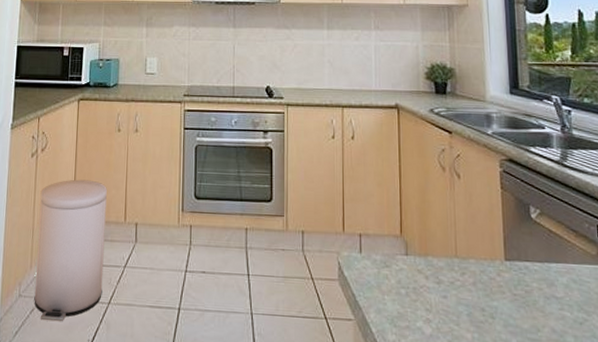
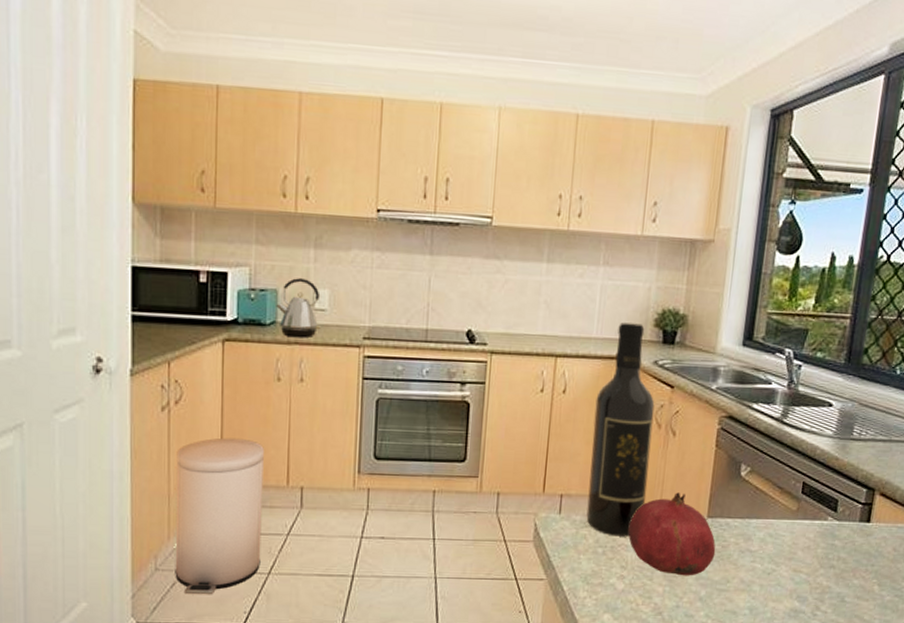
kettle: none [118,50,151,96] -> present [276,278,321,338]
wine bottle: none [382,76,441,278] -> present [586,322,655,537]
fruit: none [428,234,520,323] -> present [628,492,716,576]

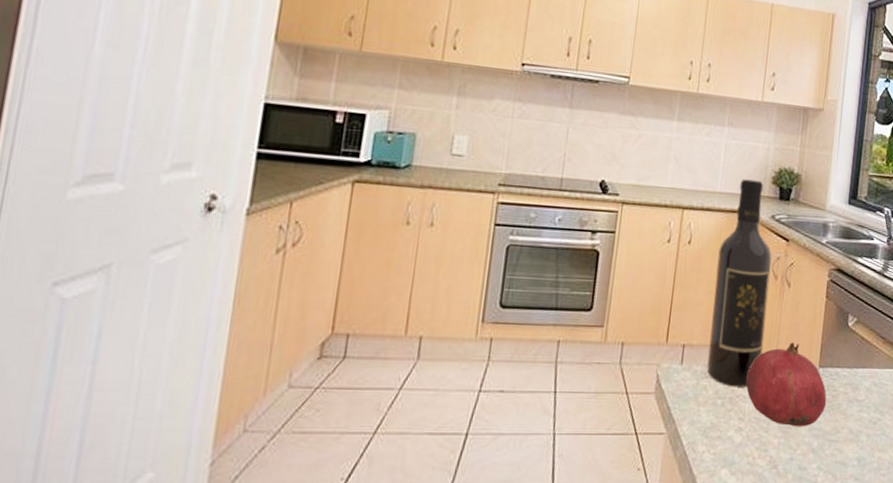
pedal bin: present [175,437,264,595] -> none [266,283,384,460]
kettle: present [276,278,321,338] -> none [412,123,459,182]

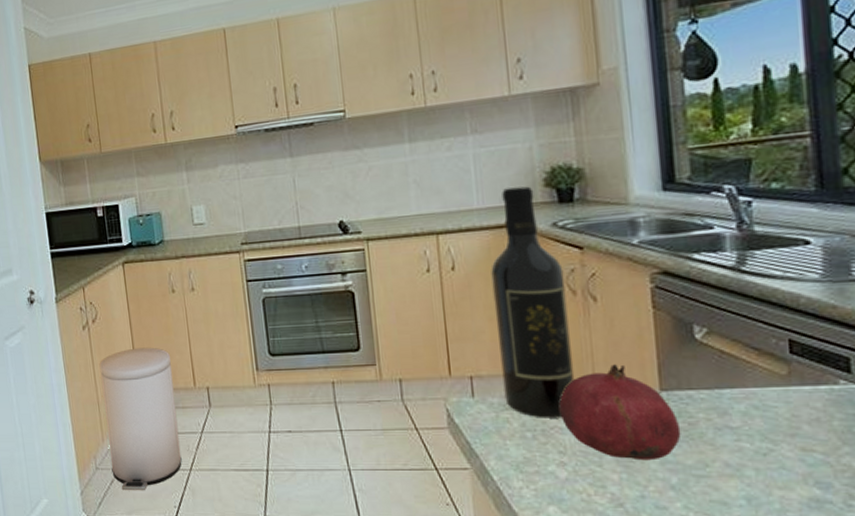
pedal bin: none [266,283,384,460] -> present [99,347,182,491]

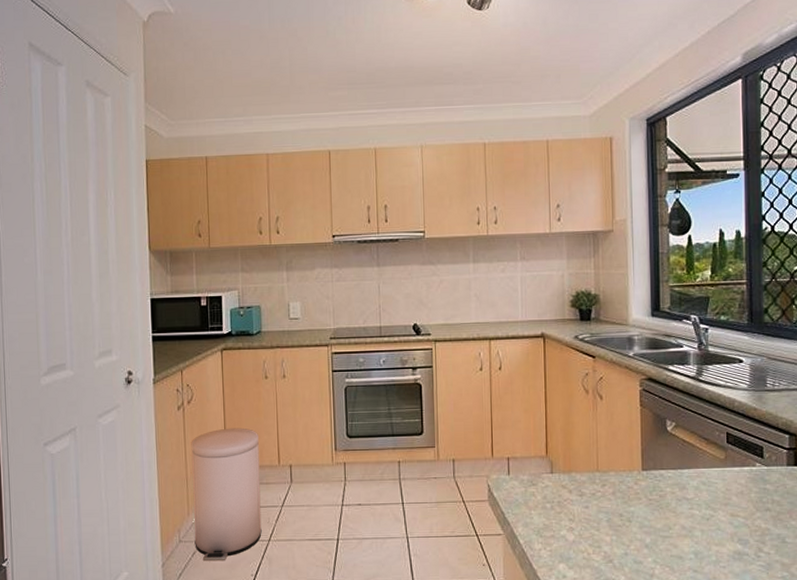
wine bottle: present [491,186,575,418] -> none [528,306,584,492]
fruit: present [558,364,681,461] -> none [571,449,654,525]

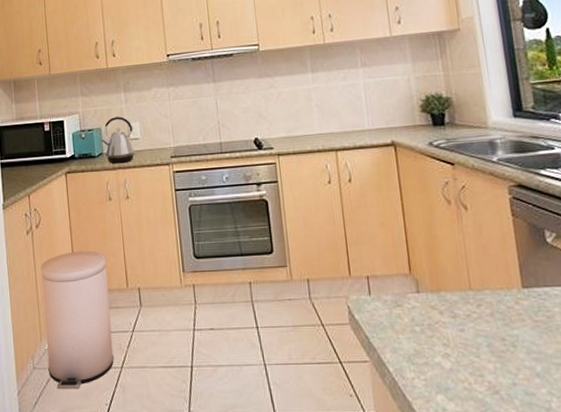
kettle: none [260,295,296,343] -> present [101,116,137,164]

